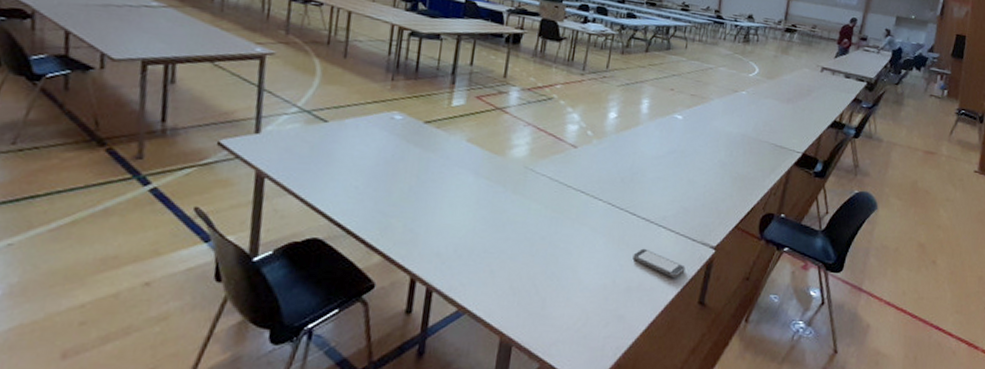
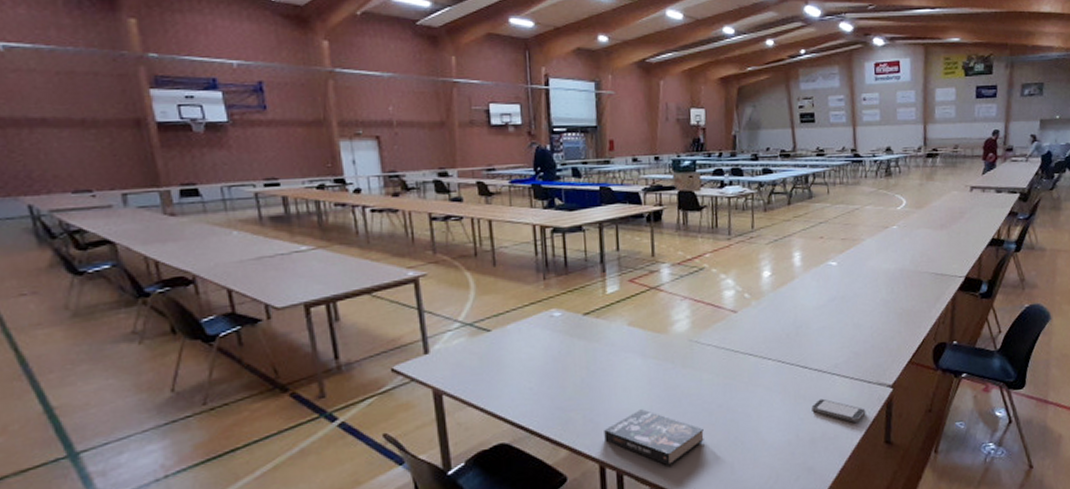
book: none [421,228,522,290] -> present [604,409,704,466]

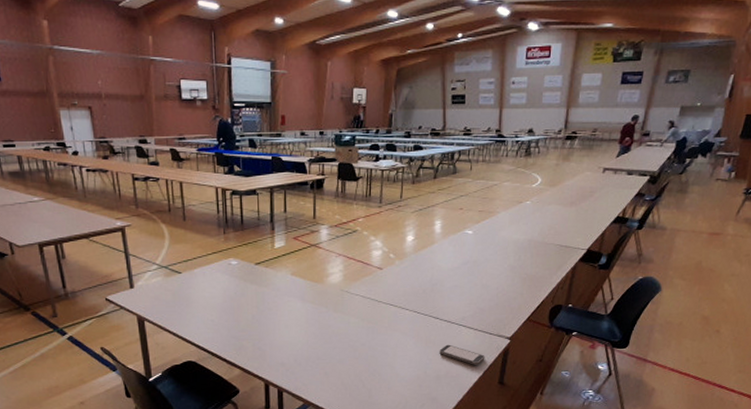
book: present [604,409,704,466] -> none [269,343,349,388]

